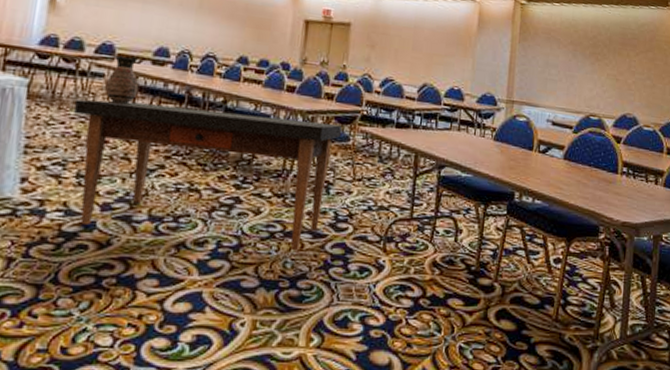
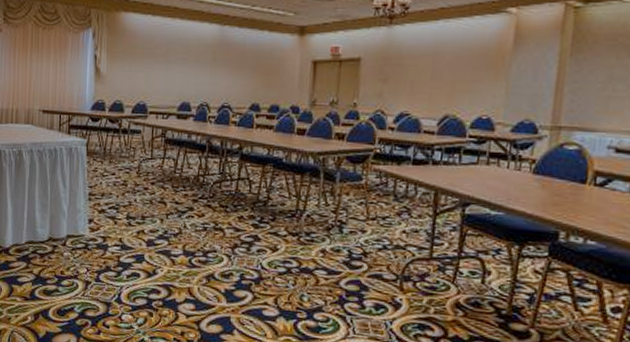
dining table: present [74,99,343,251] -> none [121,153,355,286]
ceramic jug: present [105,54,139,105] -> none [142,113,168,156]

